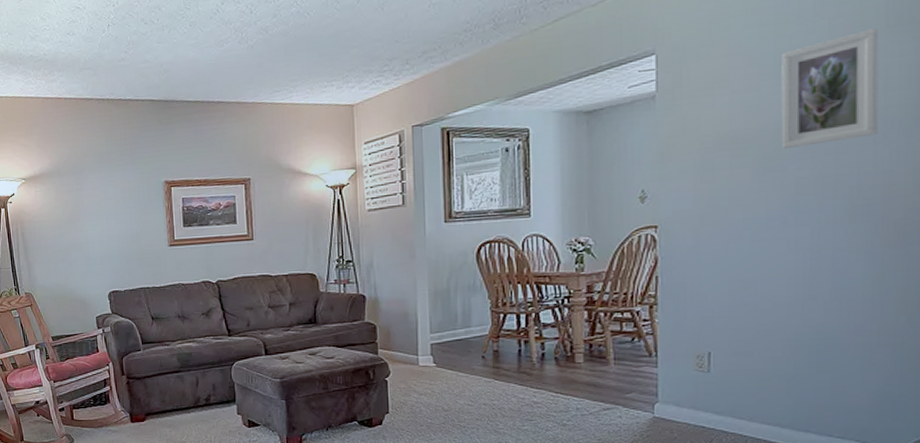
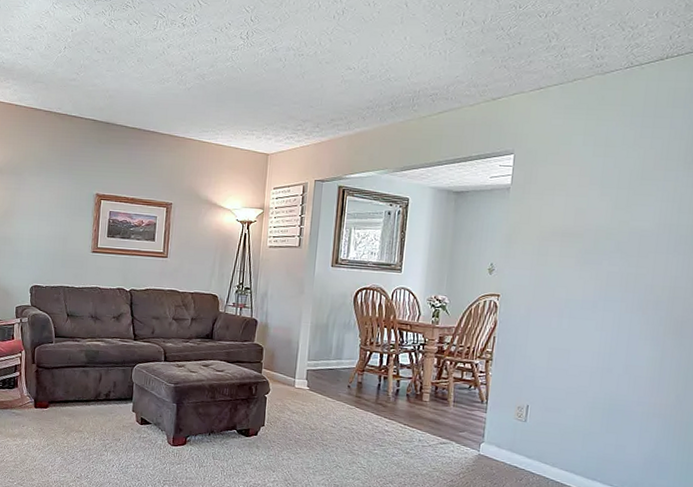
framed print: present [781,28,879,150] -> none [600,162,679,248]

